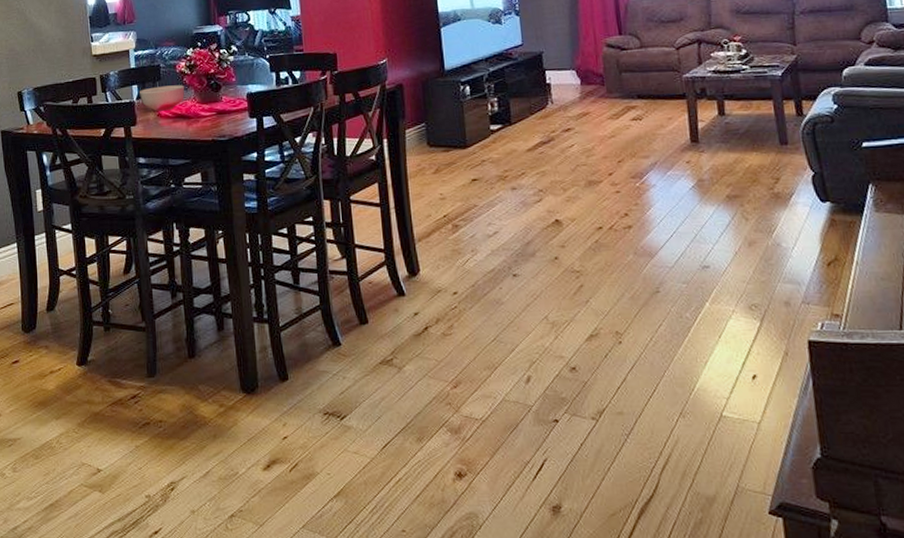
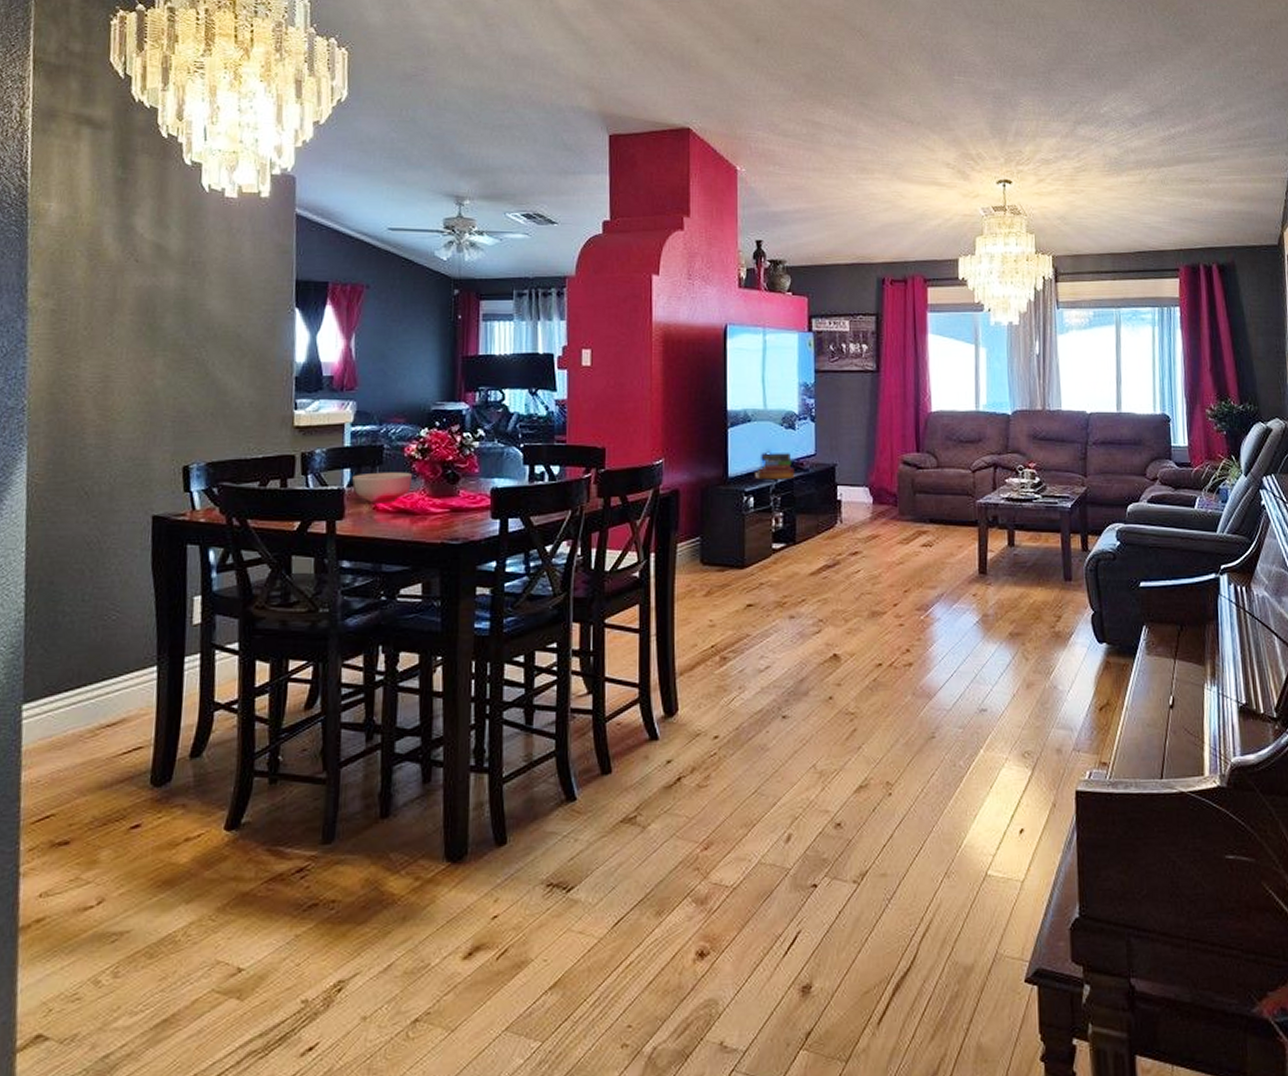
books: none [469,45,505,71] -> present [755,453,795,480]

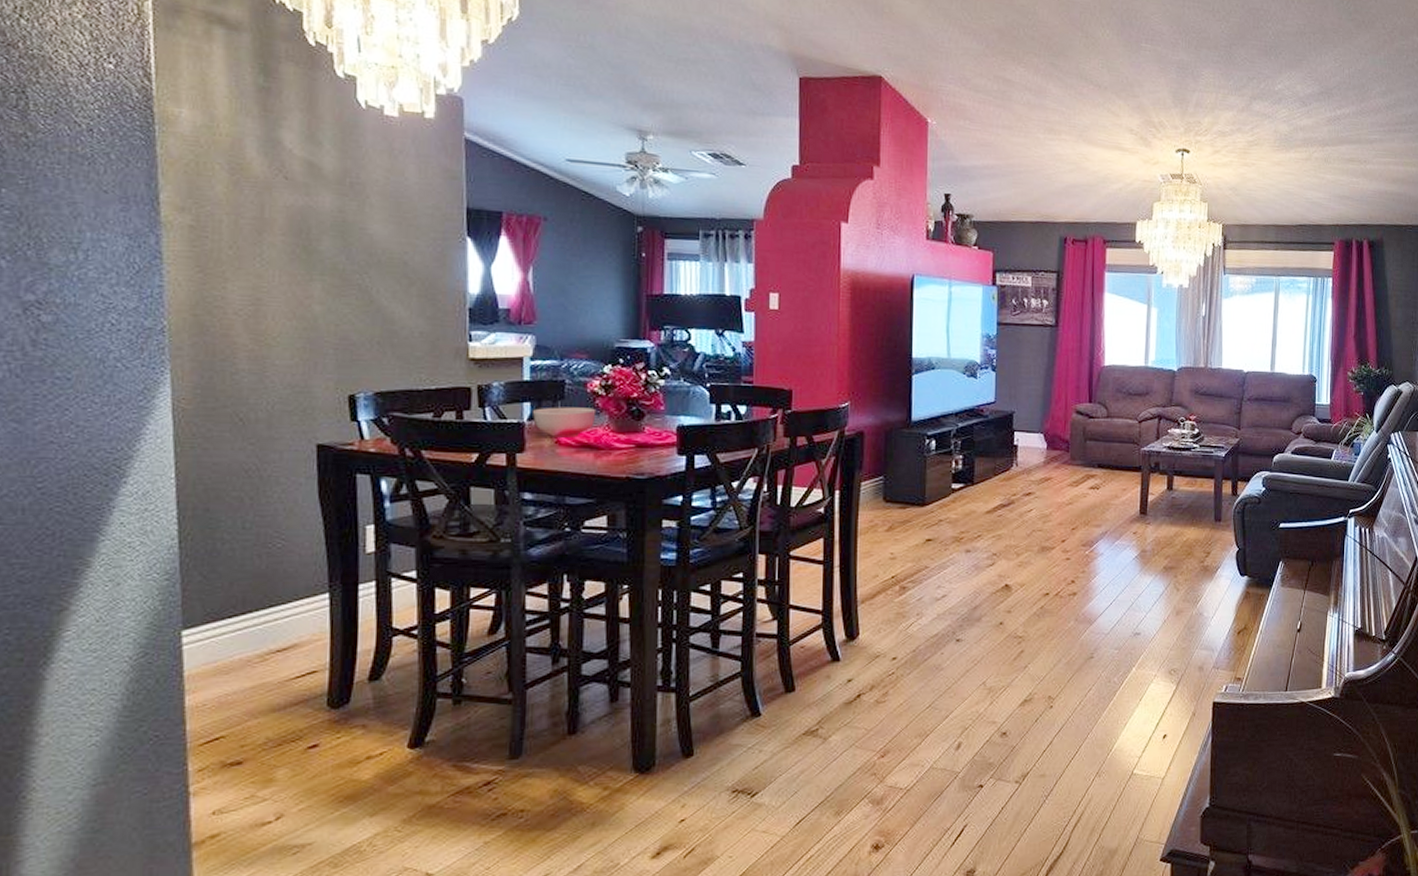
books: present [755,453,795,480] -> none [937,399,975,425]

